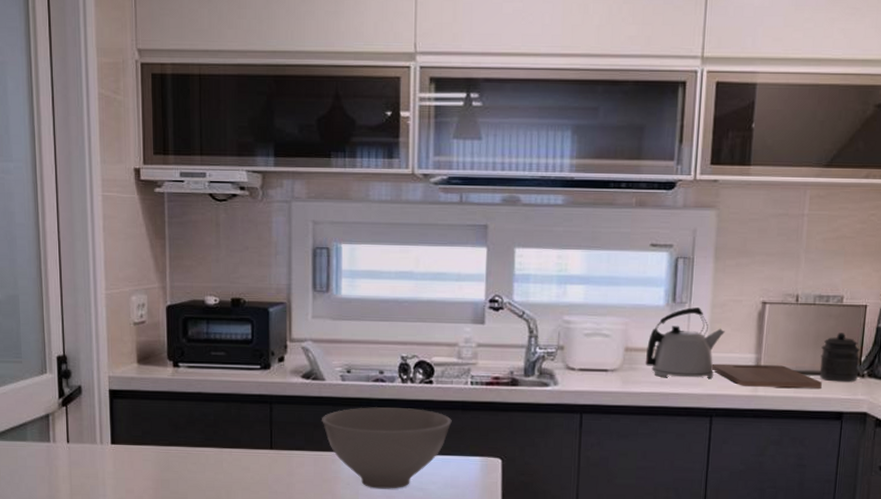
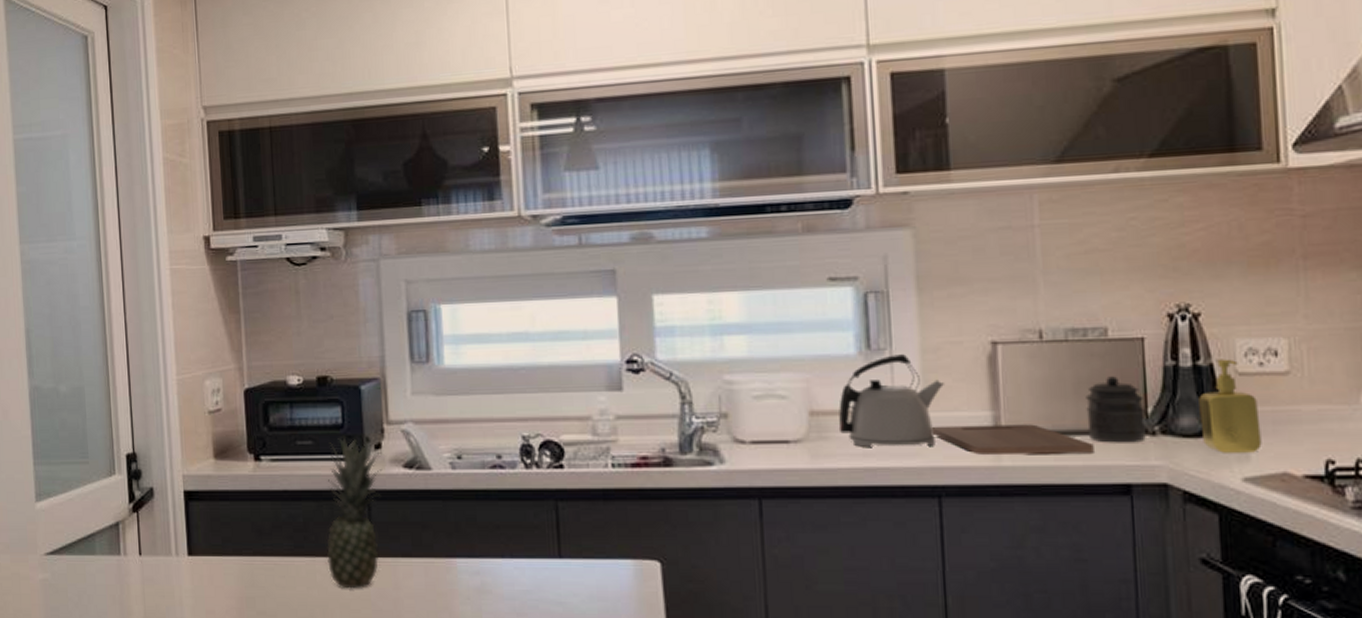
fruit: none [232,349,284,475] -> present [326,435,383,589]
bowl: present [322,407,452,489] -> none [430,500,592,604]

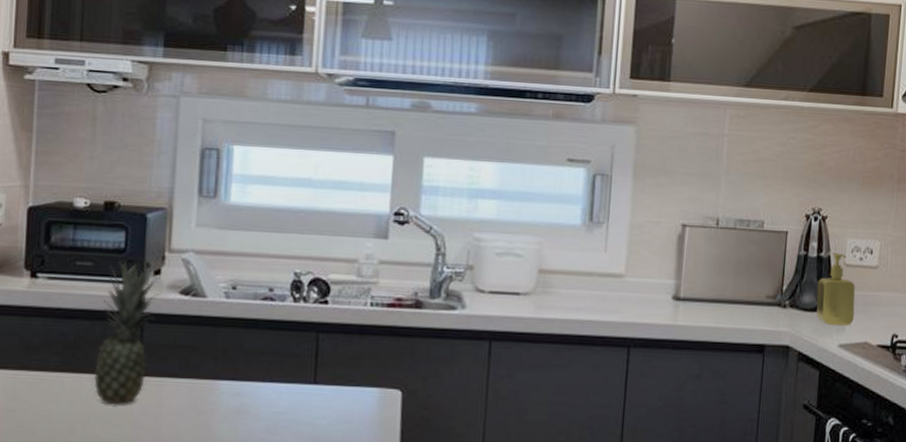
kettle: present [838,354,946,448] -> none [559,228,645,305]
cutting board: present [931,424,1094,455] -> none [629,289,743,319]
jar: present [1086,376,1148,443] -> none [740,260,782,313]

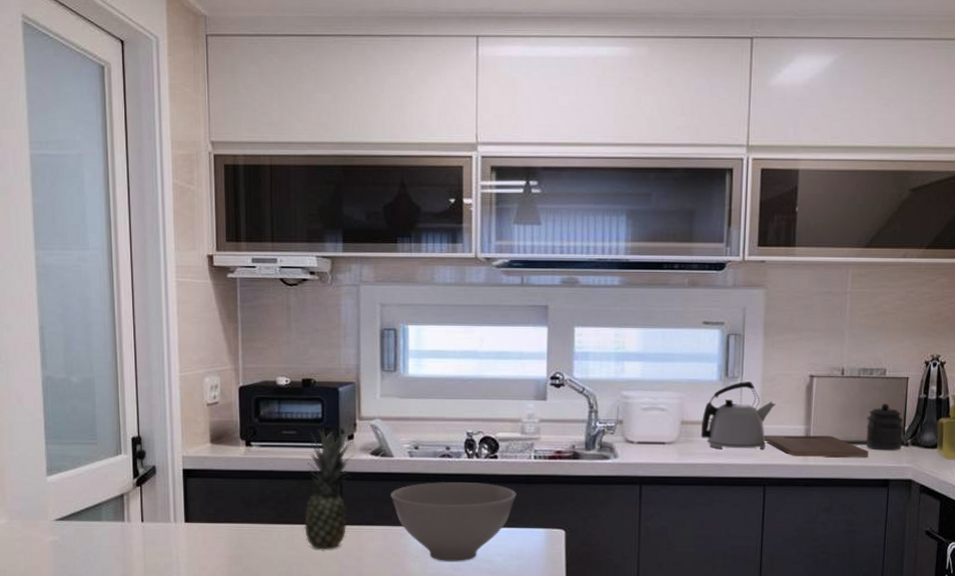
bowl: none [200,329,348,424] -> present [391,482,517,562]
kettle: none [559,228,645,305] -> present [700,382,776,450]
cutting board: none [629,289,743,319] -> present [763,435,869,457]
jar: none [740,260,782,313] -> present [865,404,903,451]

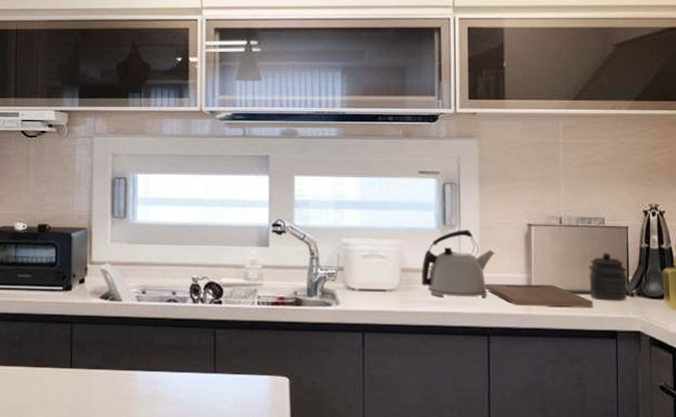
fruit: present [303,428,354,550] -> none [35,271,84,393]
bowl: present [391,482,517,562] -> none [119,327,241,408]

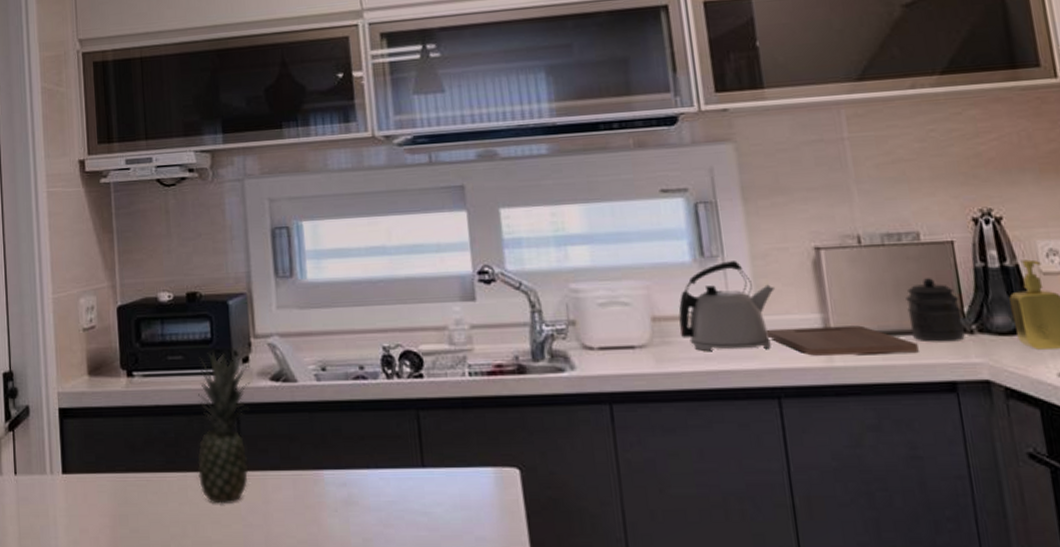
fruit: none [35,271,84,393] -> present [197,350,251,504]

